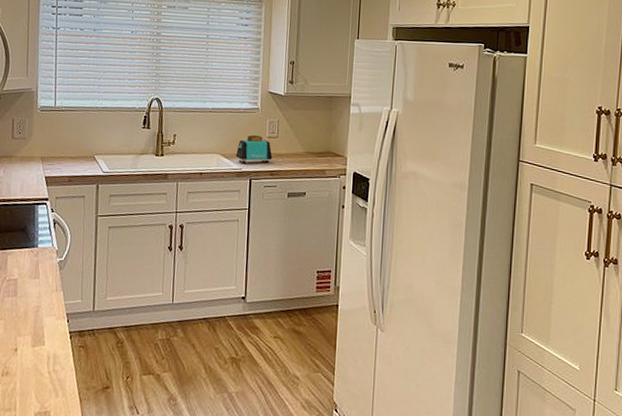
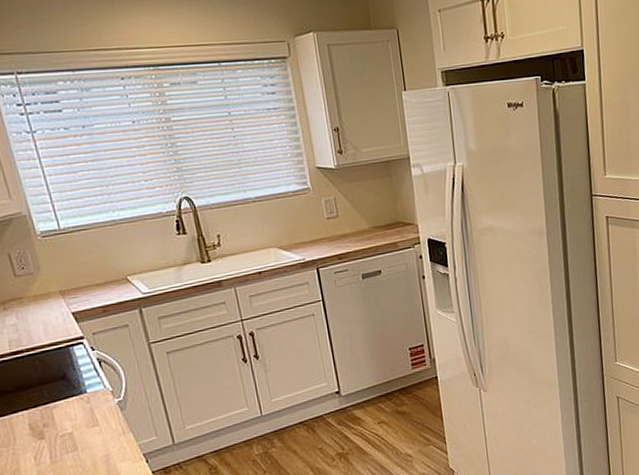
toaster: present [236,134,273,164] -> none [294,218,337,253]

